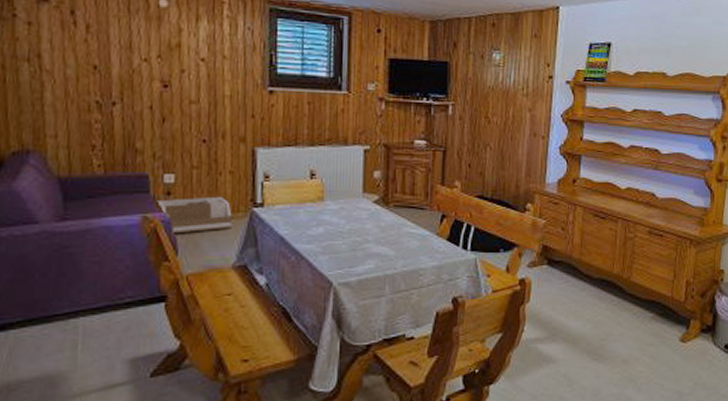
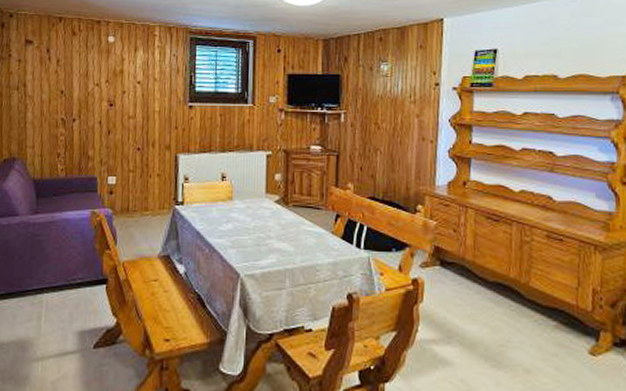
storage bin: present [155,196,232,234] -> none [101,195,159,227]

